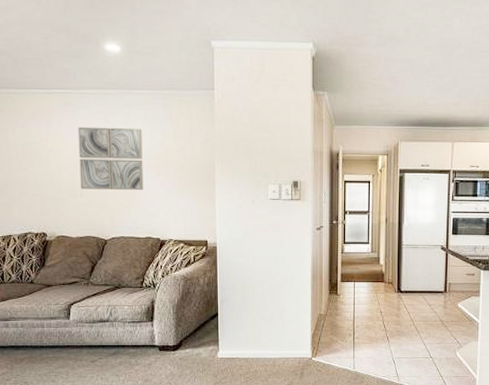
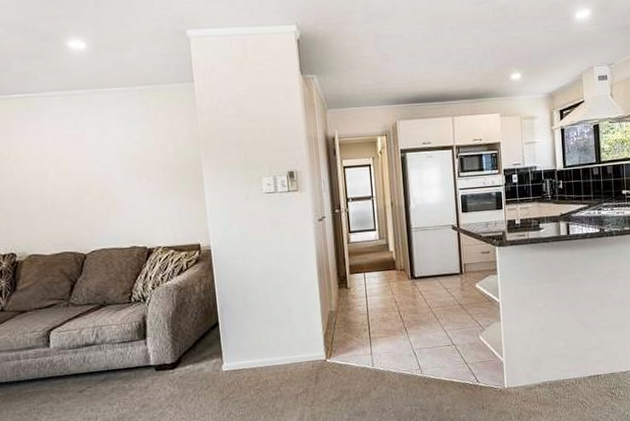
wall art: present [78,127,144,191] -> none [43,128,124,201]

